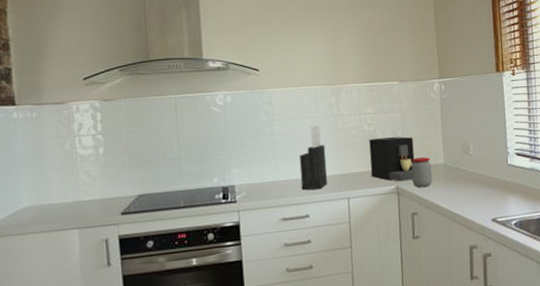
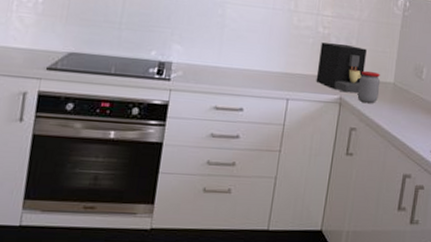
knife block: present [299,125,327,190] -> none [240,16,275,85]

